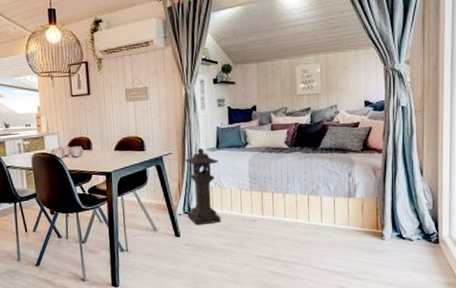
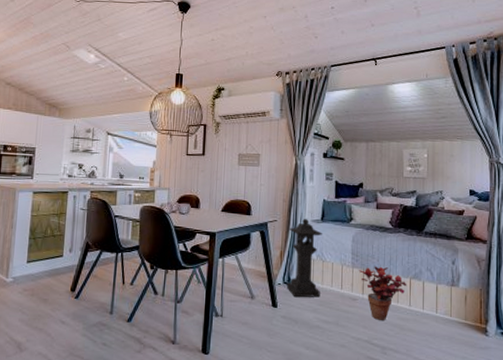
potted plant: none [257,186,305,237] -> present [358,266,407,320]

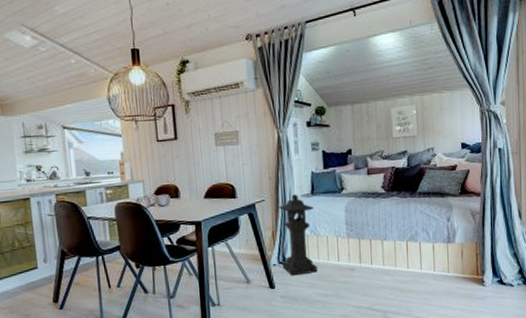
potted plant: present [358,266,407,320] -> none [354,233,404,286]

